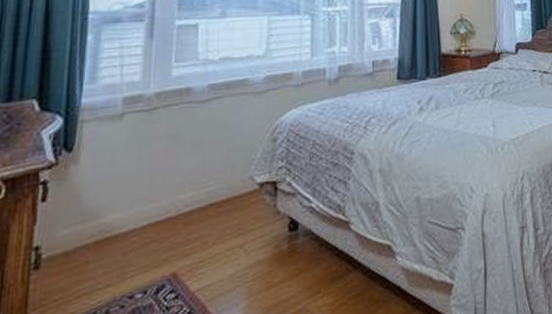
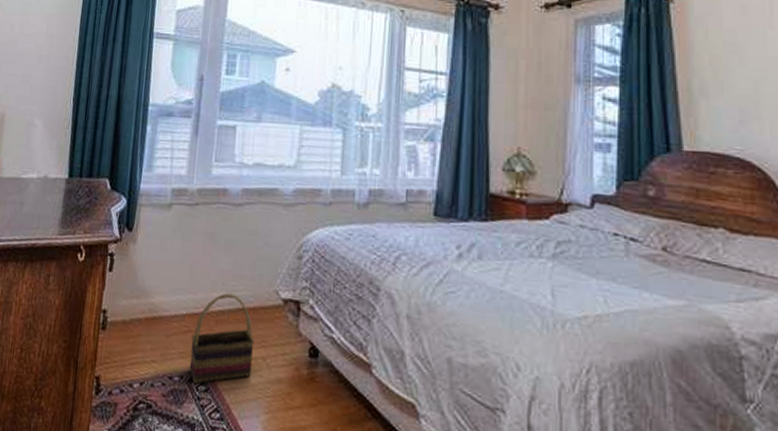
basket: none [154,190,230,294] -> present [189,293,255,384]

